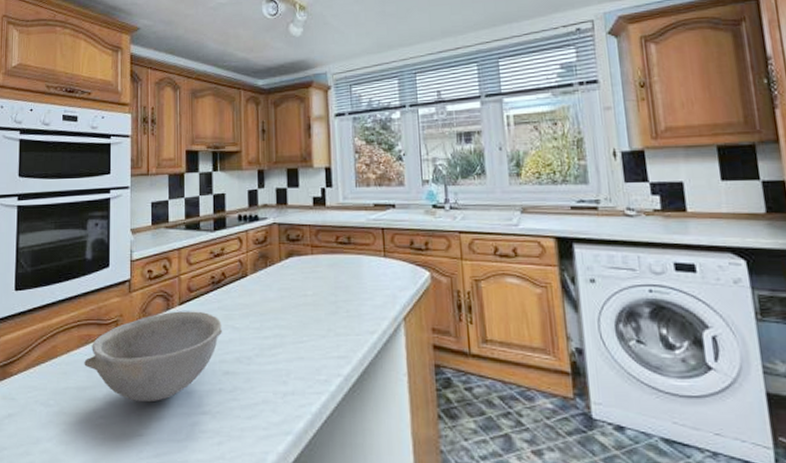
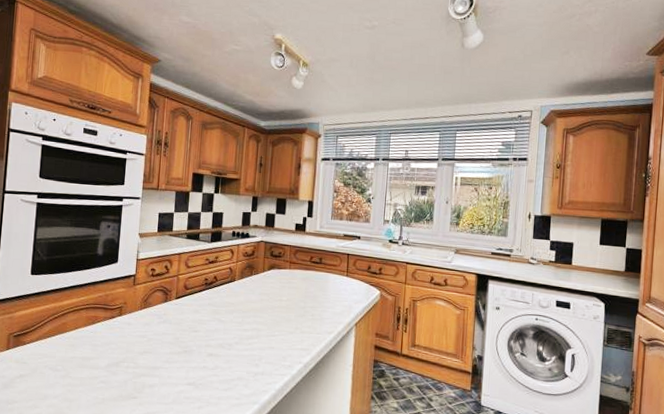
bowl: present [84,311,222,403] -> none [90,303,210,373]

